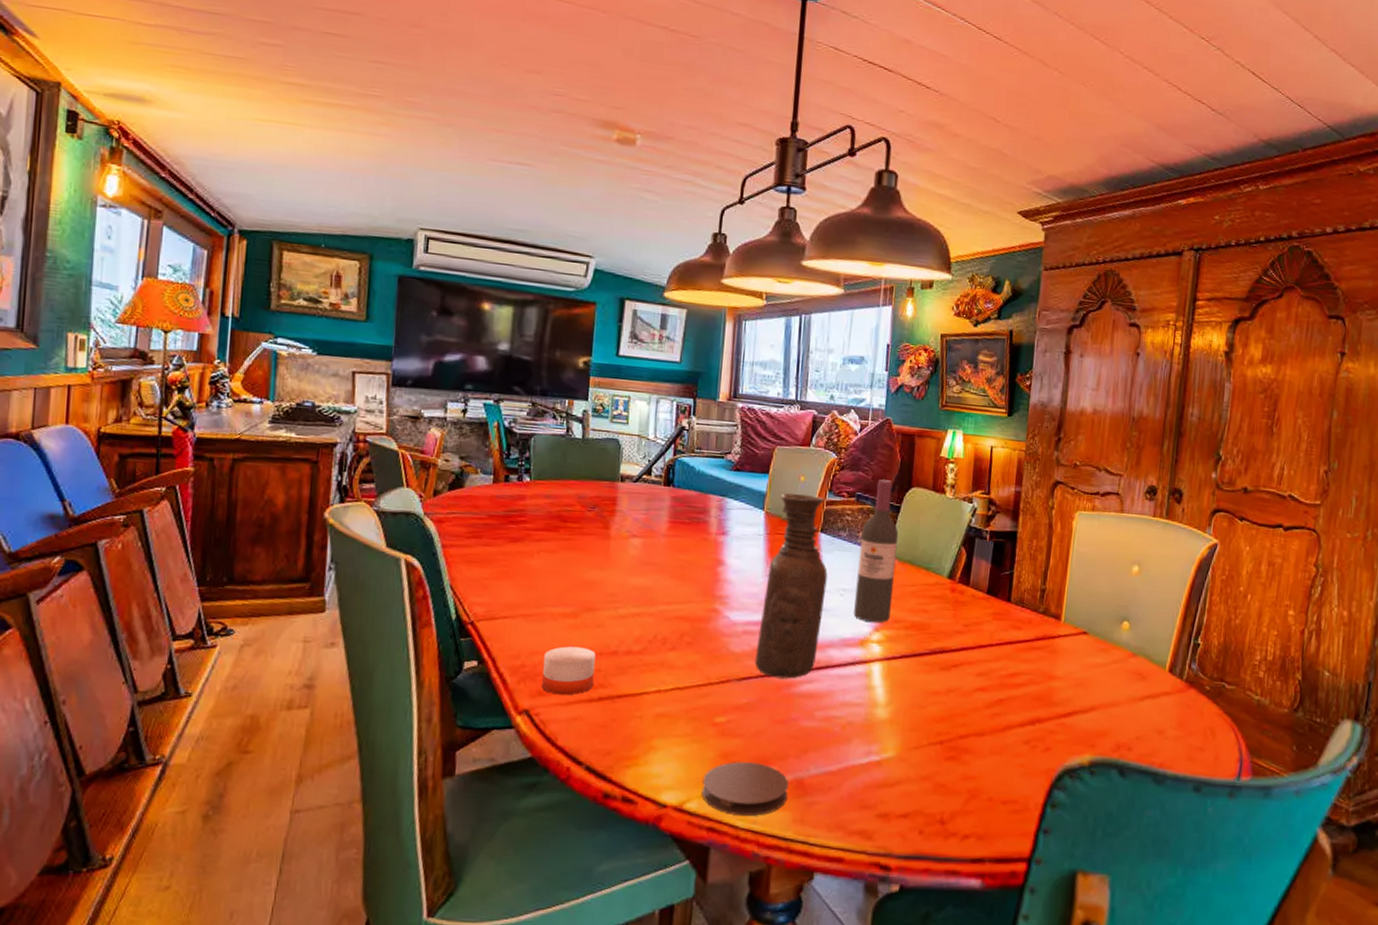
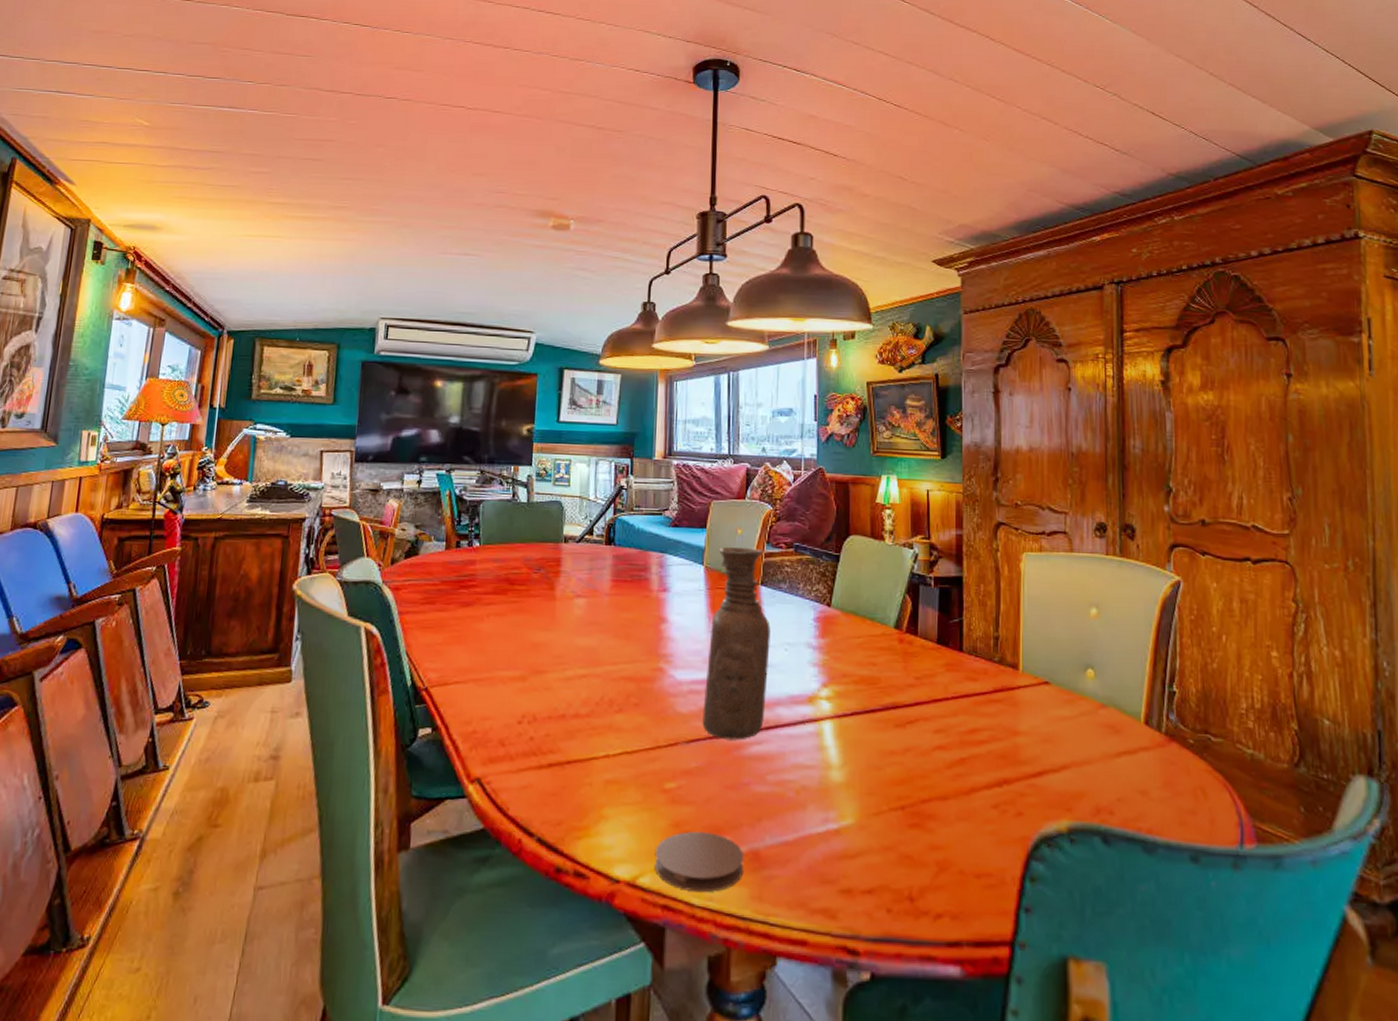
candle: present [542,646,596,696] -> none [493,711,544,762]
wine bottle: present [854,479,899,622] -> none [800,529,840,677]

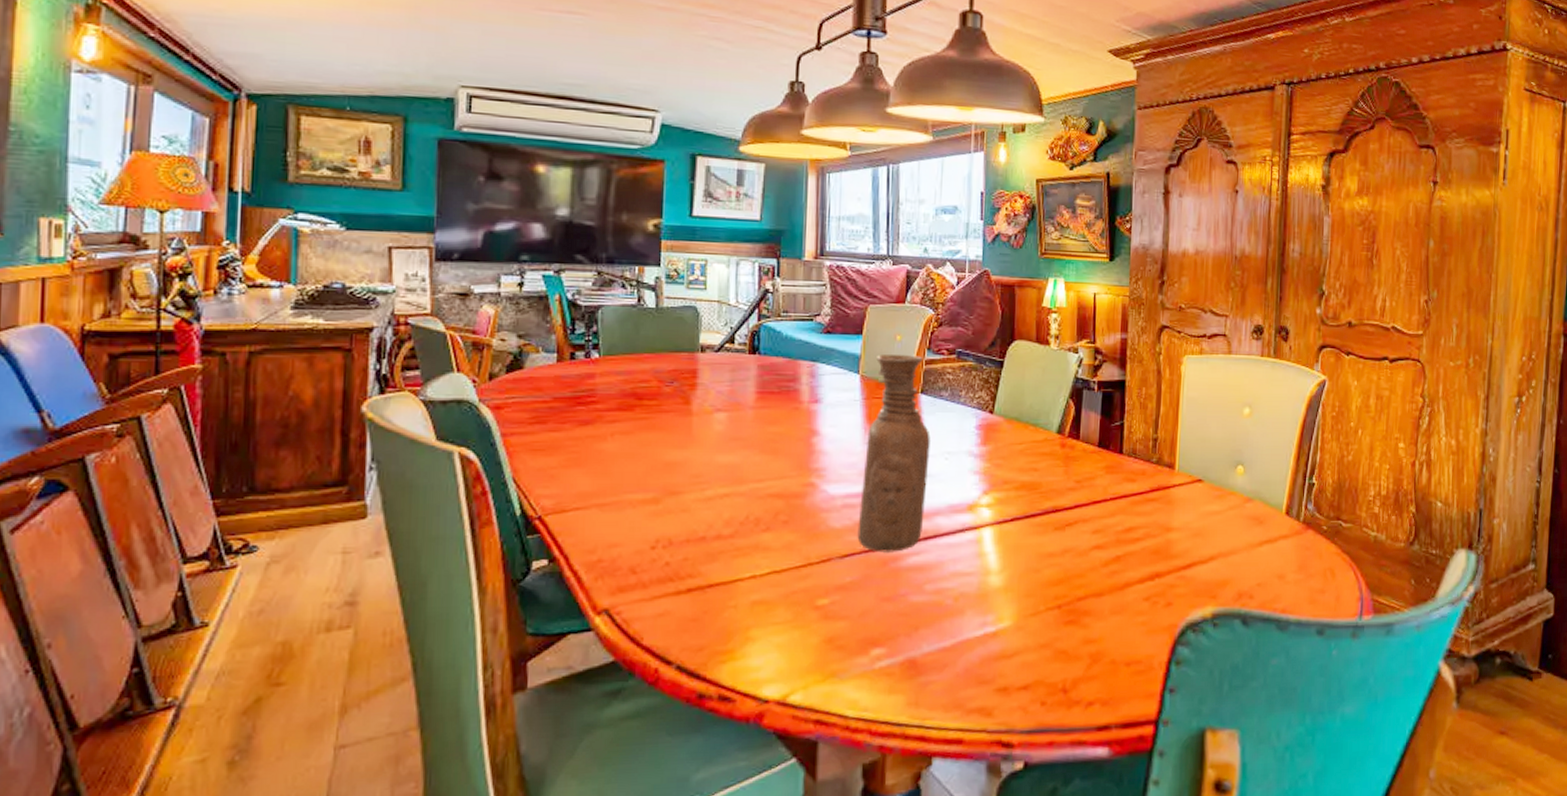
coaster: present [654,831,744,893] -> none [806,644,901,705]

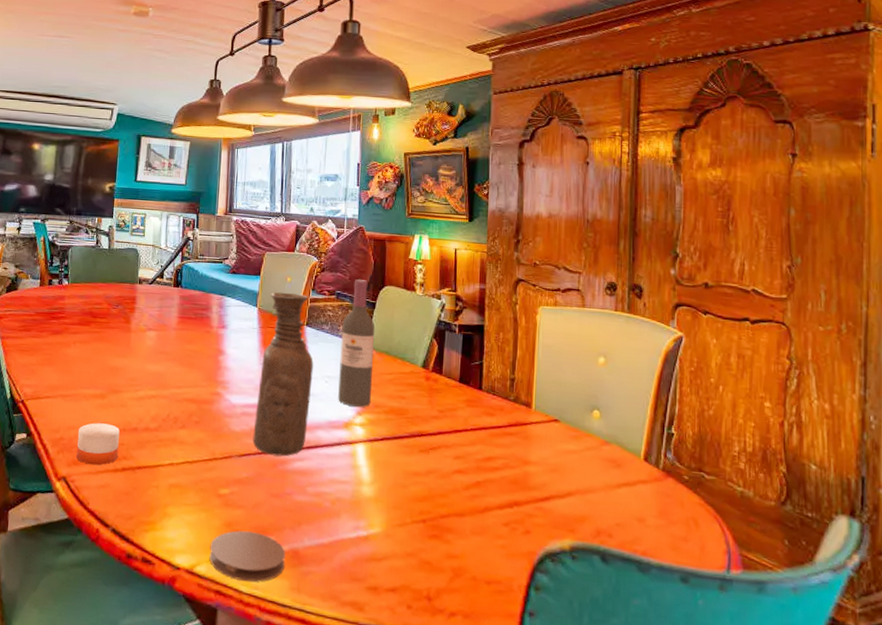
candle: none [623,535,682,590] -> present [77,423,120,466]
coaster: none [806,644,901,705] -> present [209,530,286,582]
wine bottle: none [960,334,1004,485] -> present [338,279,375,407]

